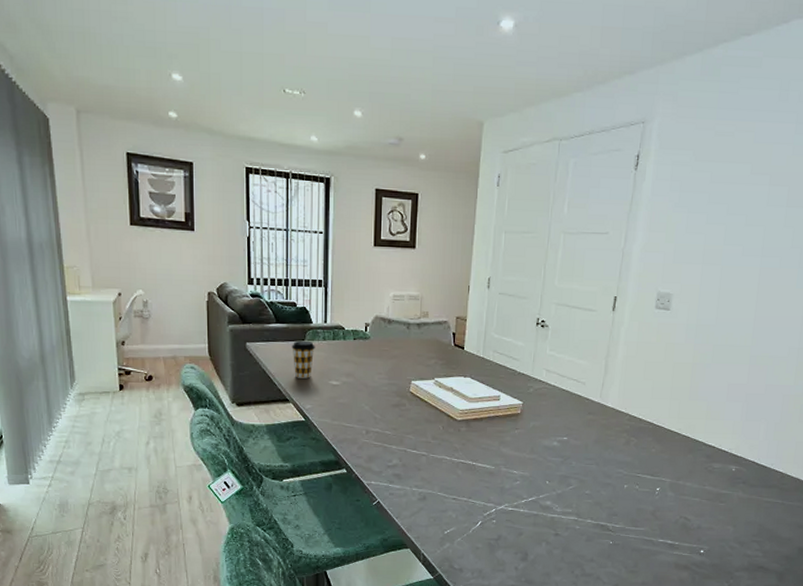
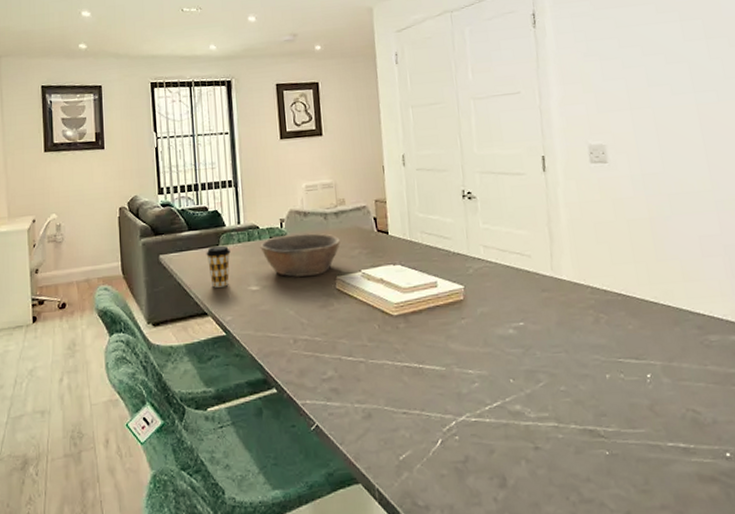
bowl: none [344,339,420,378] -> present [260,233,341,277]

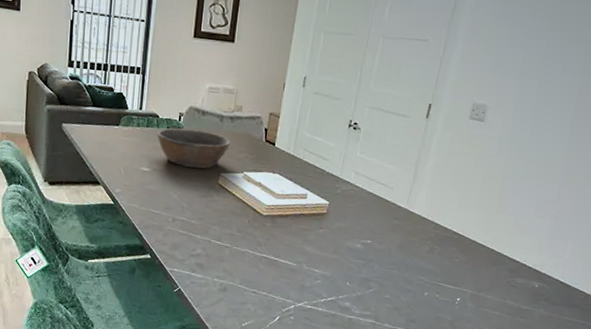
coffee cup: present [206,245,231,288] -> none [106,125,129,163]

